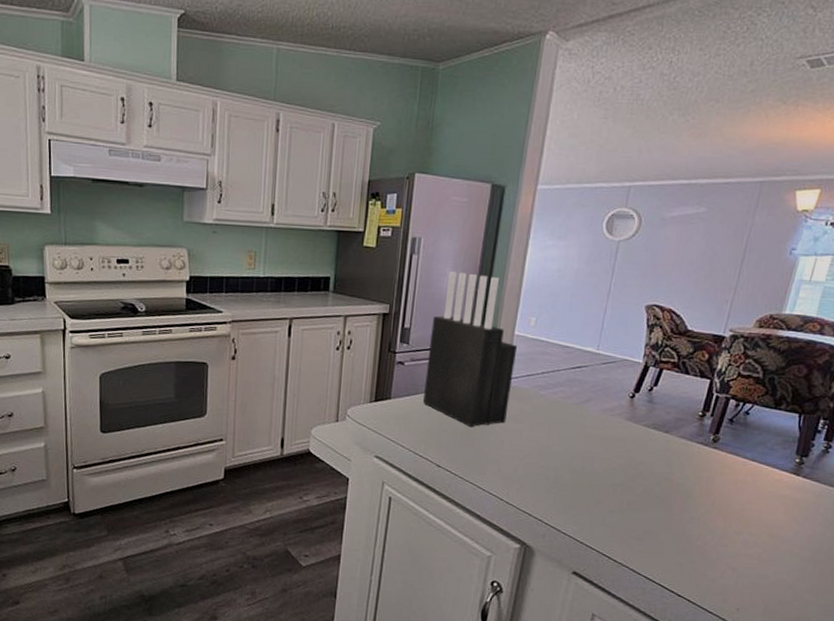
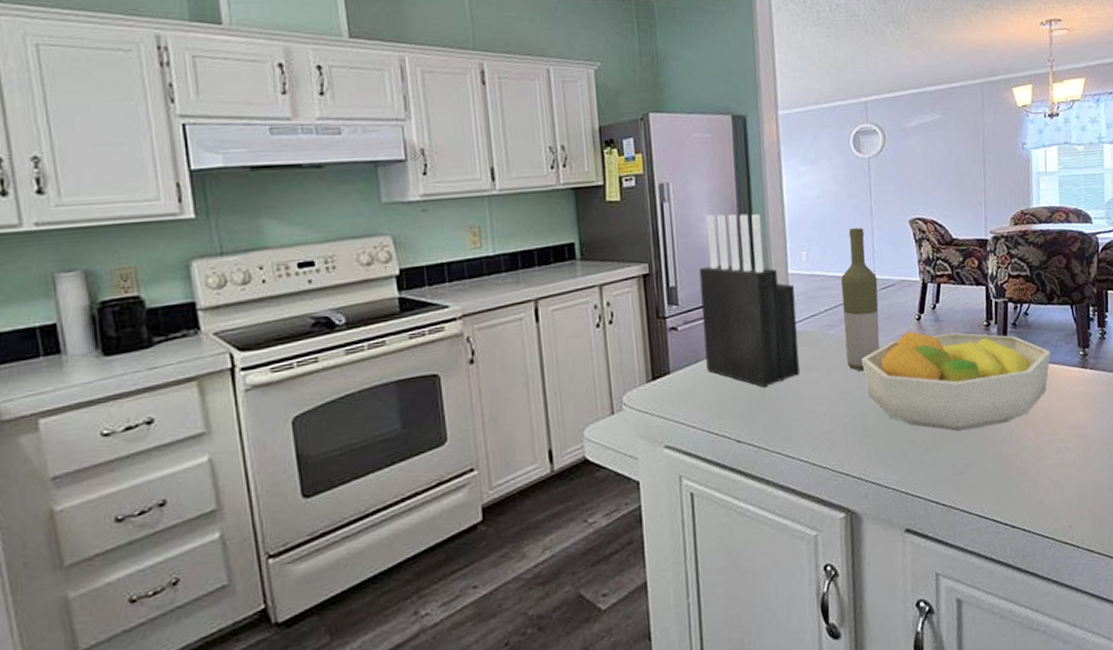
bottle: none [552,304,600,432] -> present [840,227,880,372]
fruit bowl: none [565,405,764,506] -> present [862,330,1051,431]

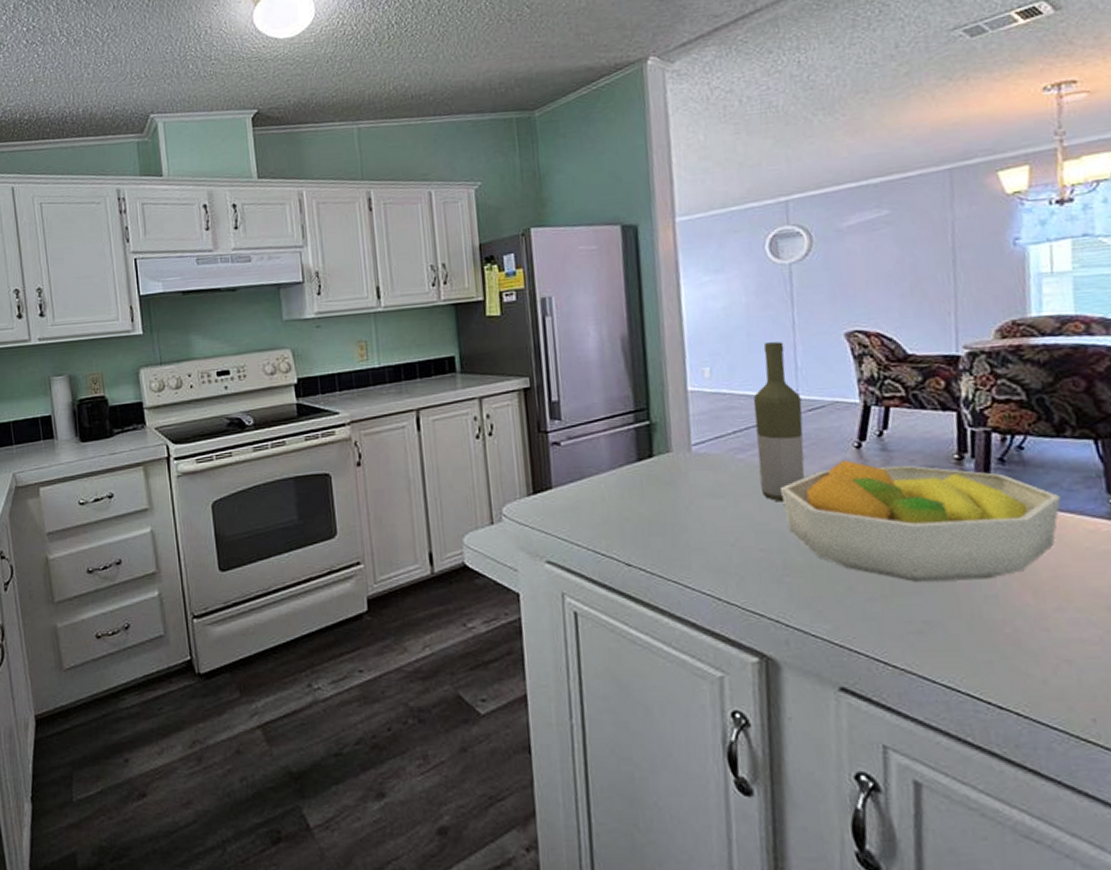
knife block: present [698,214,800,388] -> none [583,327,702,511]

